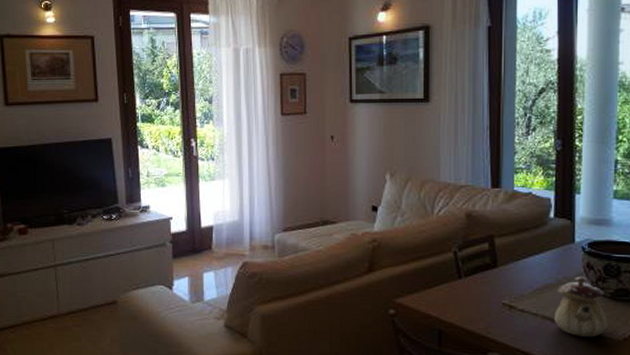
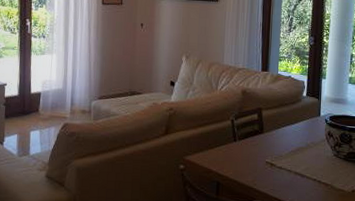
teapot: present [554,276,608,337] -> none [303,141,341,189]

